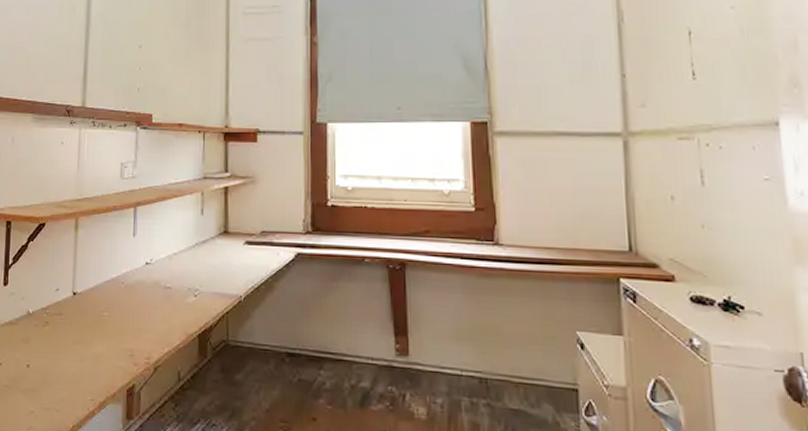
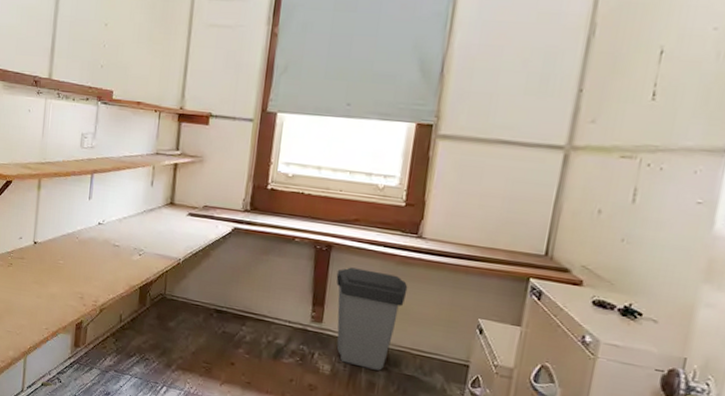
trash can: none [415,286,495,408] -> present [336,267,408,371]

